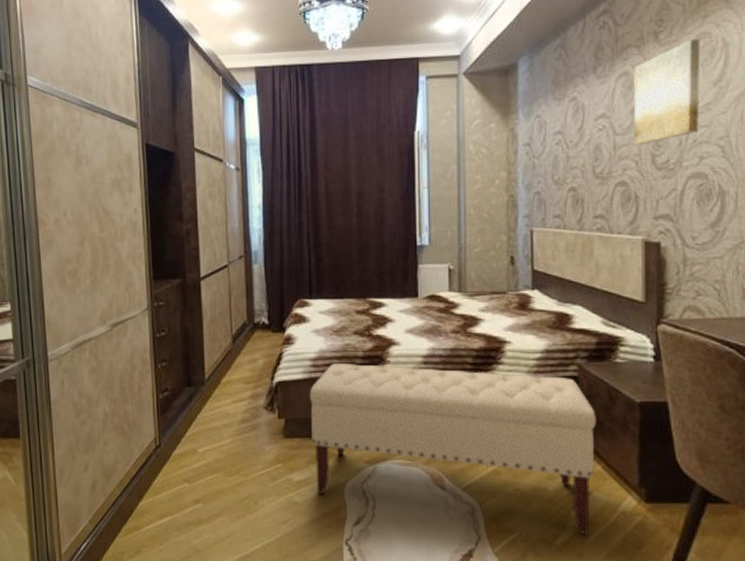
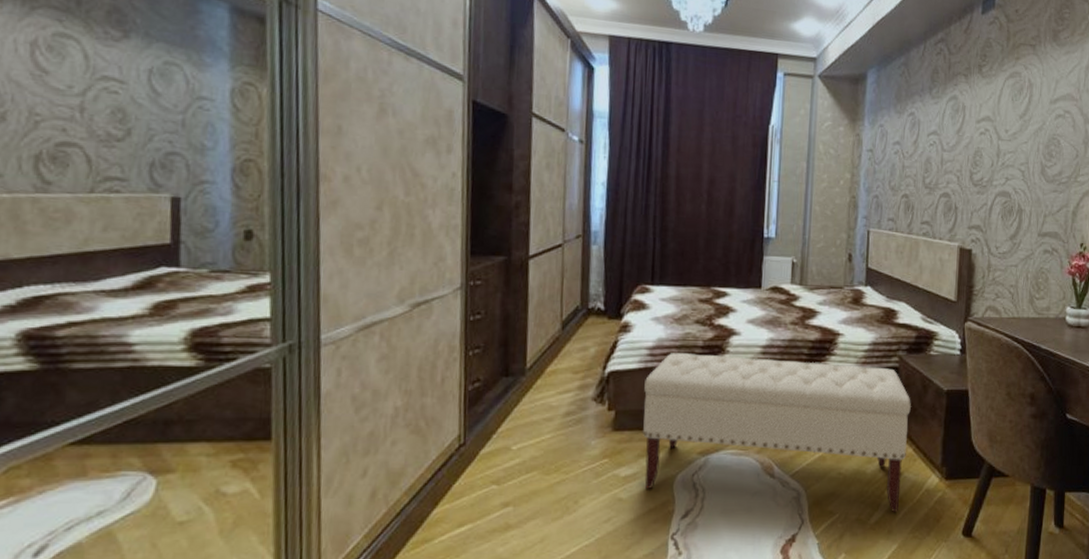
wall art: present [633,40,701,146] -> none [957,76,1013,163]

